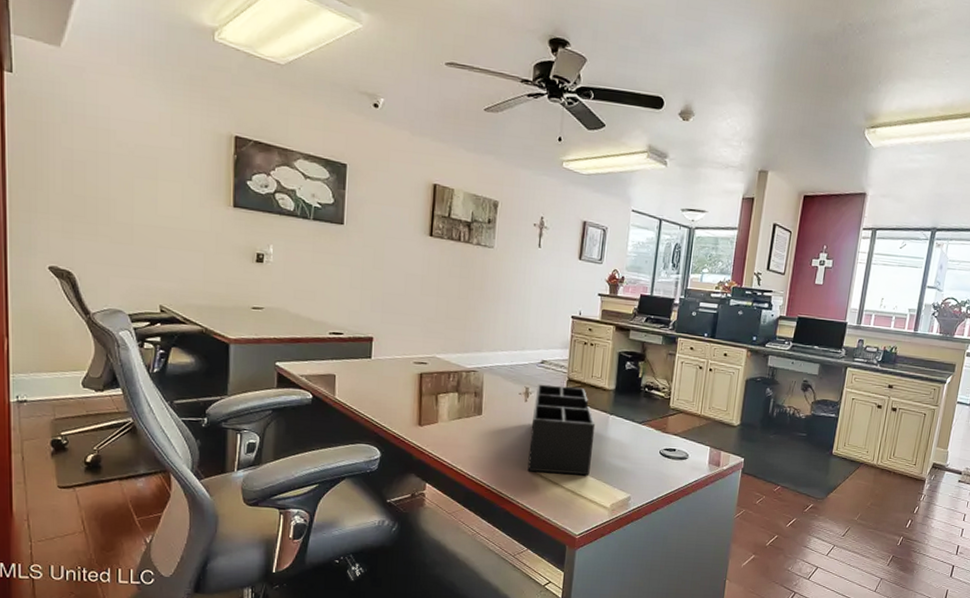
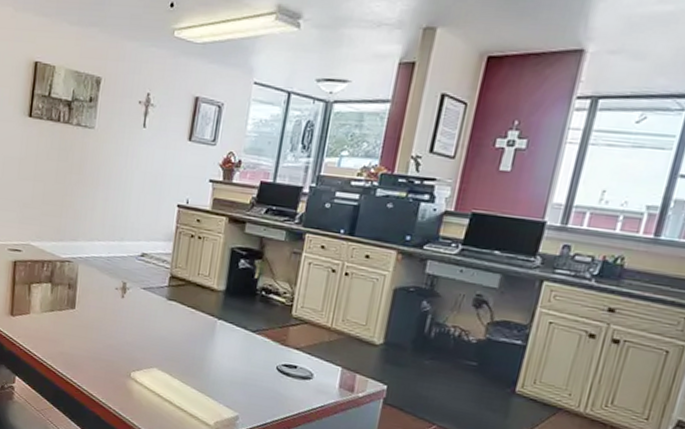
desk organizer: present [527,384,596,476] -> none [121,279,201,387]

